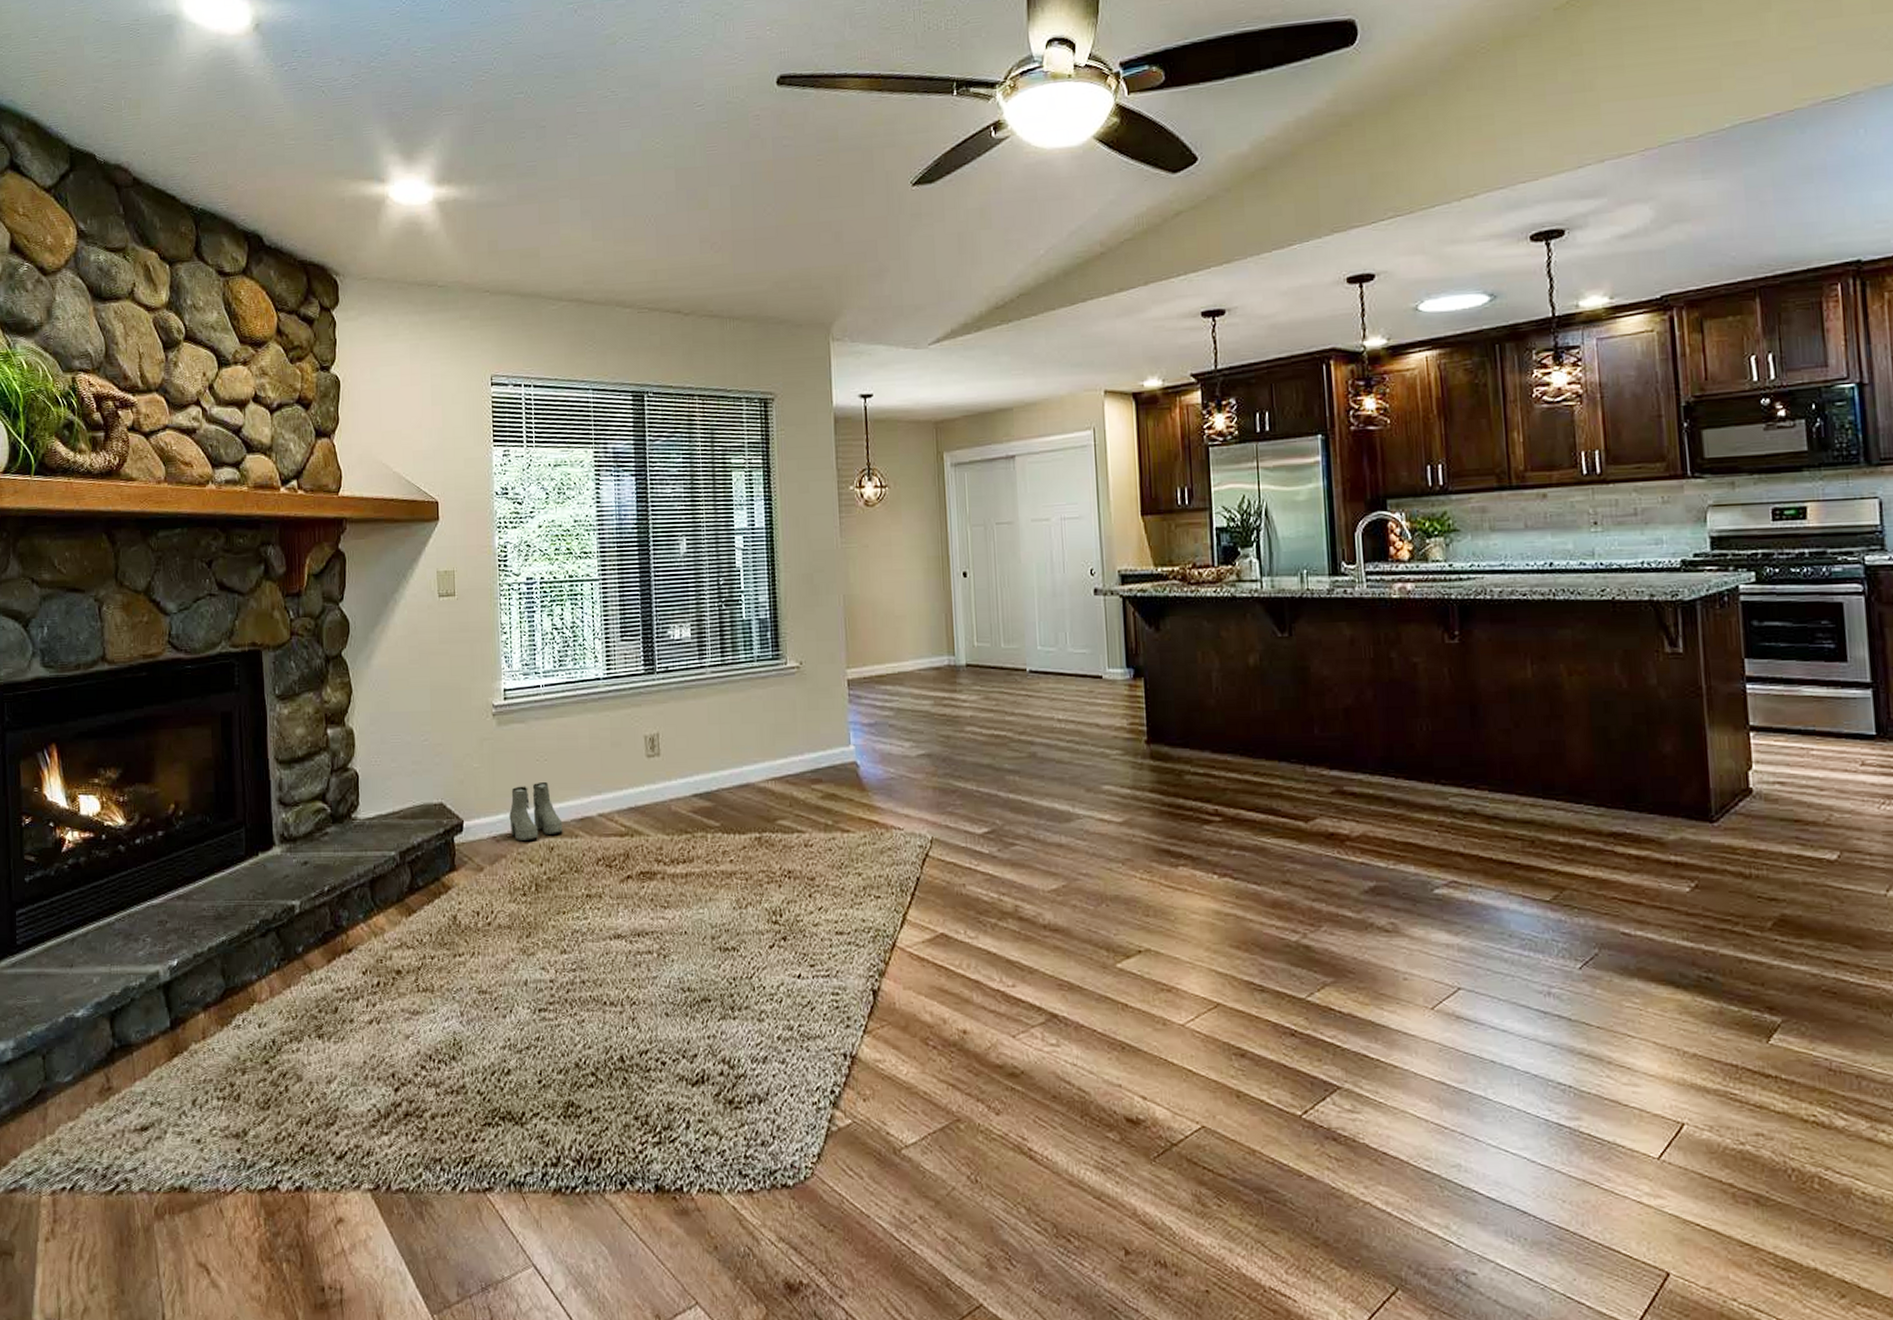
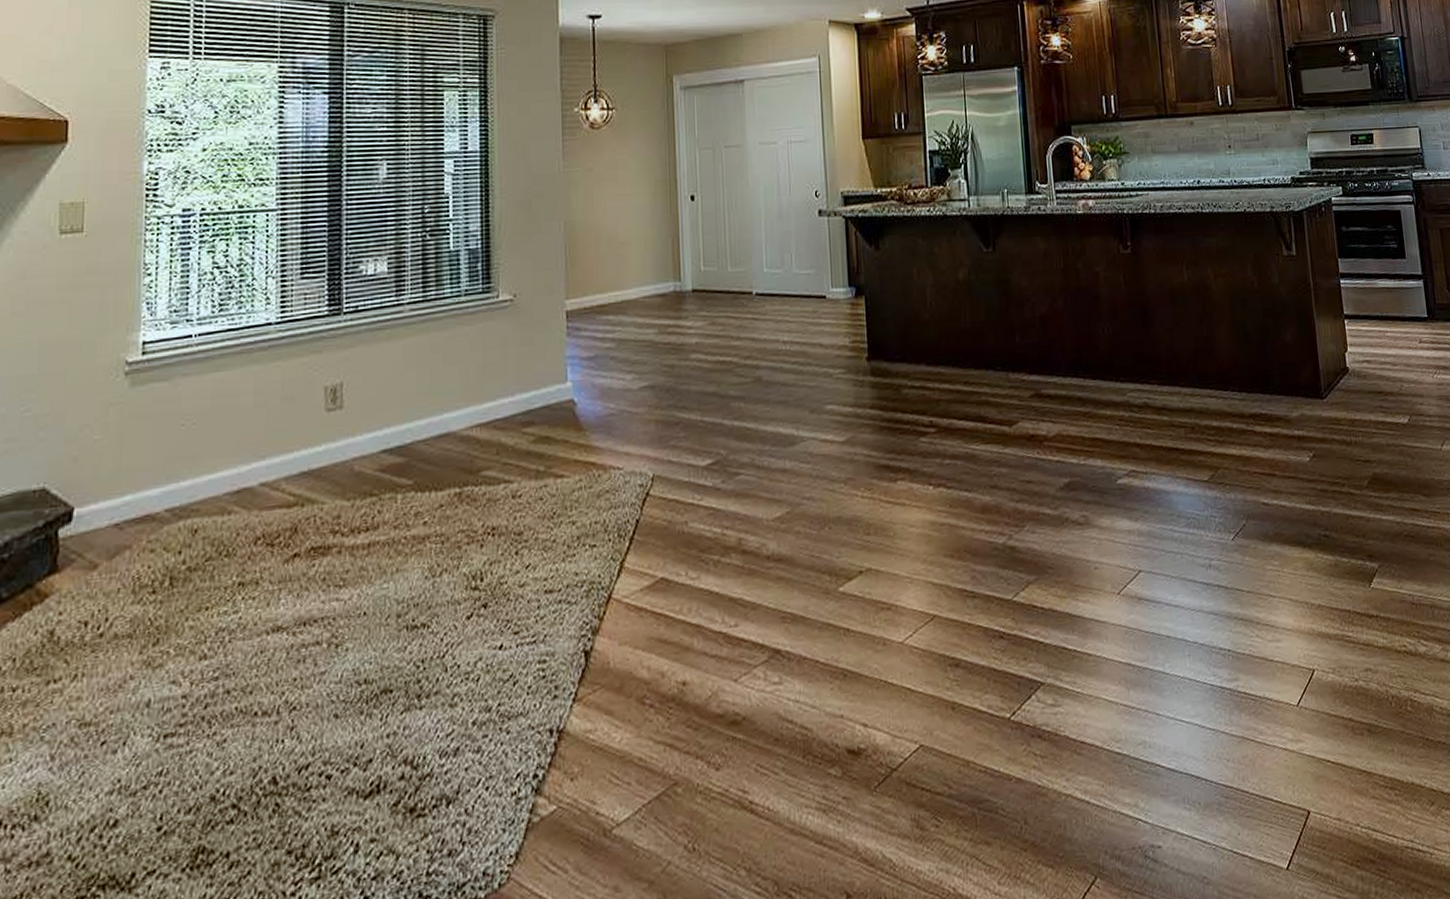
boots: present [509,782,563,842] -> none [139,451,212,527]

